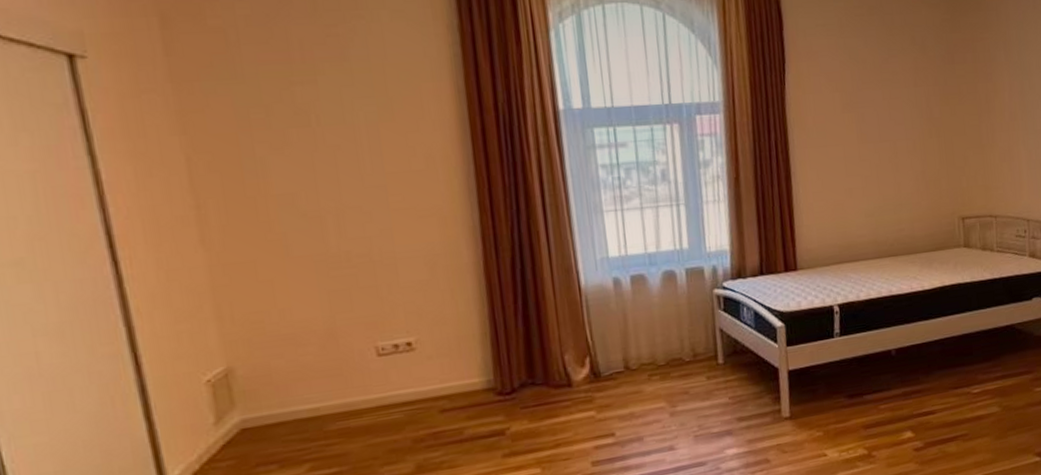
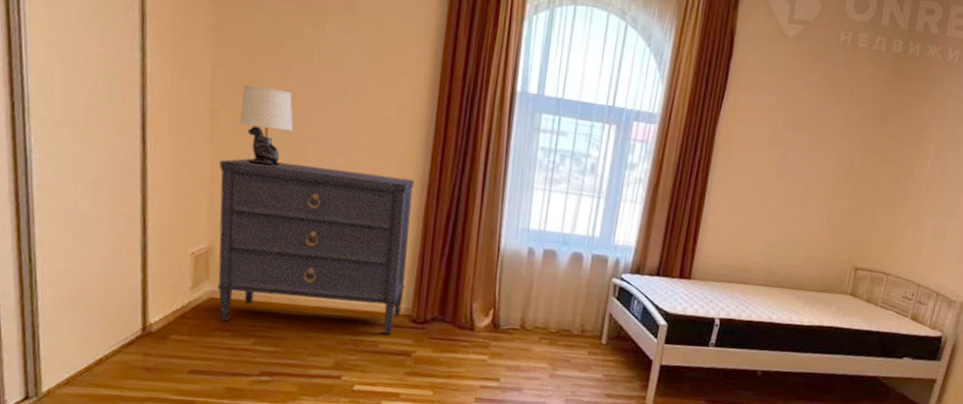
dresser: none [219,232,483,454] -> present [217,158,415,334]
table lamp: none [230,165,305,259] -> present [239,84,294,167]

